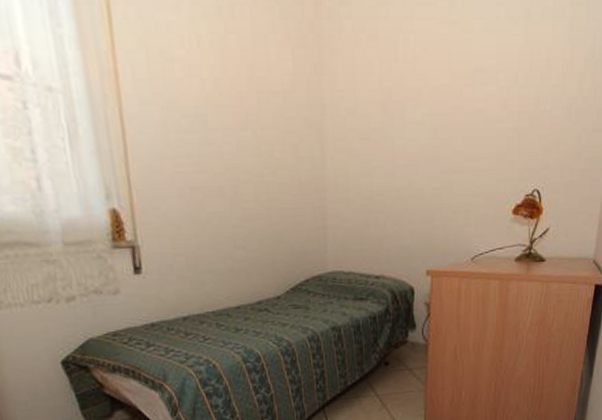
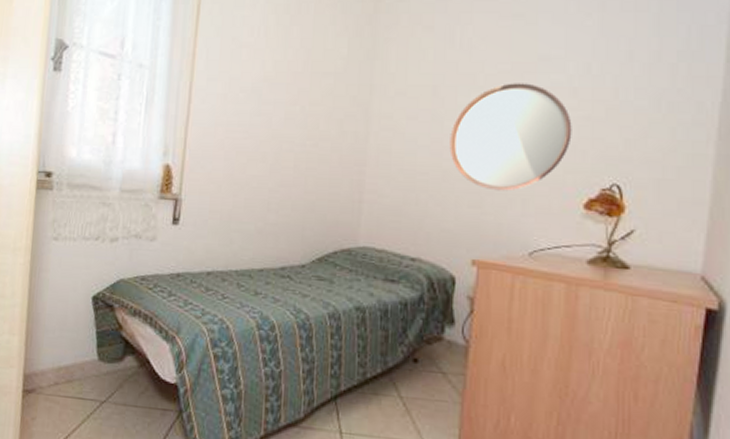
home mirror: none [401,96,503,205] -> present [449,83,572,191]

